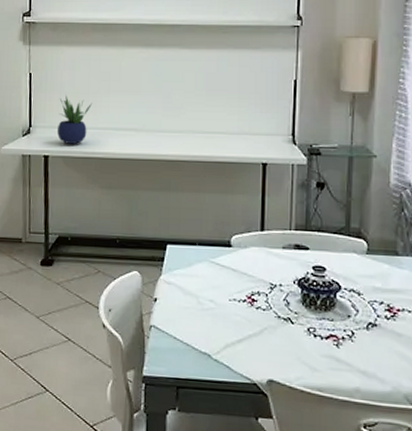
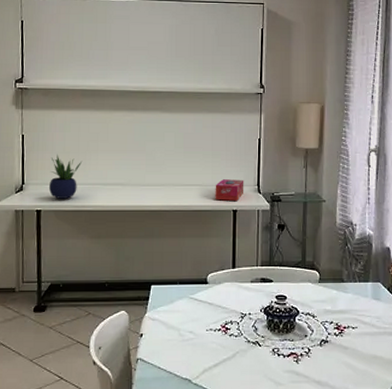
tissue box: none [241,127,276,152] -> present [215,179,244,201]

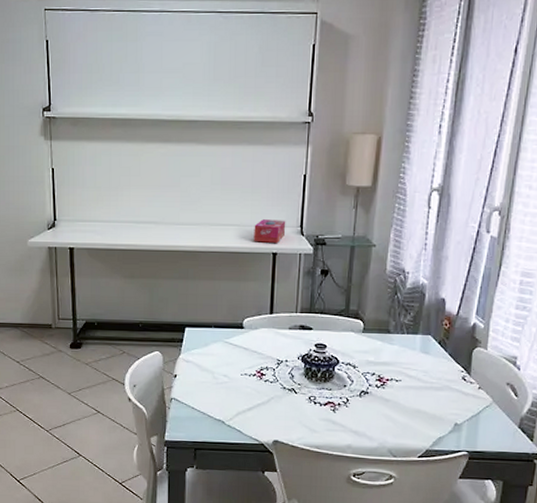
potted plant: present [49,155,83,199] -> none [81,190,115,237]

